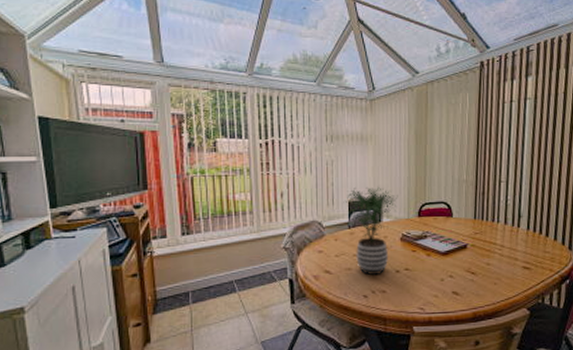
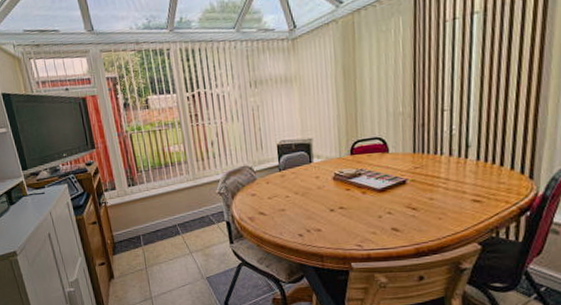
potted plant: present [343,186,398,276] -> none [272,127,328,216]

